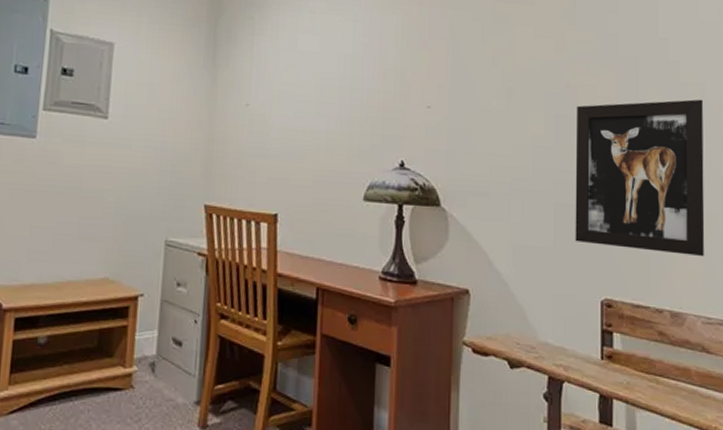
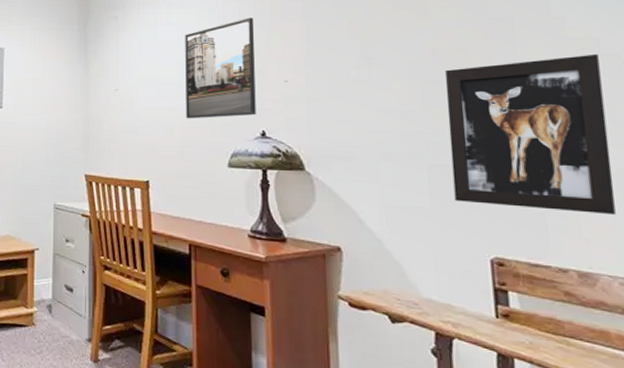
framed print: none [323,32,401,144] -> present [185,17,256,119]

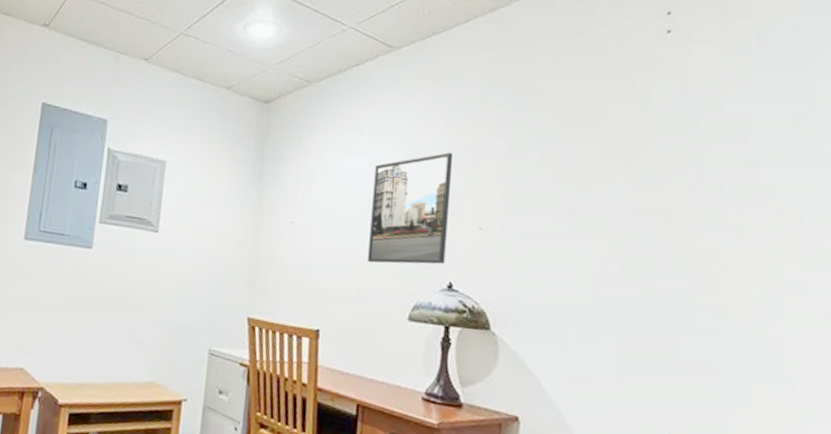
wall art: present [445,54,616,216] -> none [641,227,801,400]

